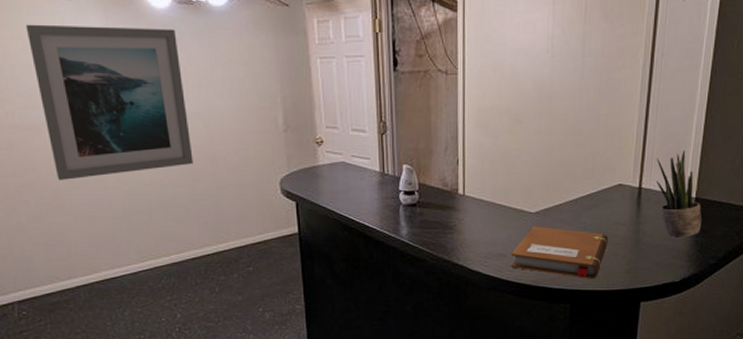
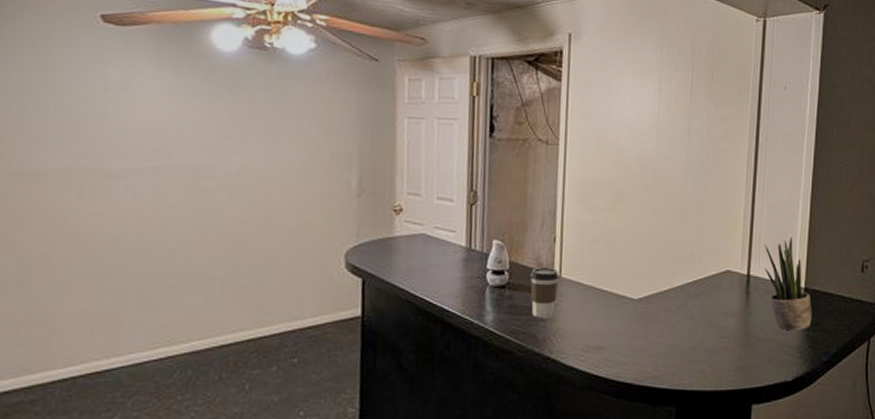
wall art: present [25,24,194,181] -> none [51,55,242,243]
coffee cup: none [438,188,463,231] -> present [530,268,560,318]
notebook: present [510,225,609,280] -> none [609,314,717,378]

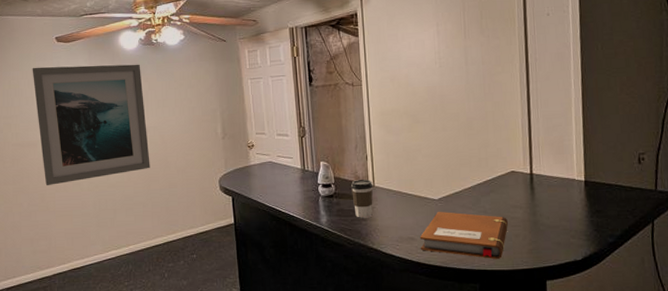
wall art: none [51,55,242,243] -> present [32,64,150,186]
notebook: none [609,314,717,378] -> present [419,211,509,260]
potted plant: present [764,237,812,330] -> none [543,139,595,217]

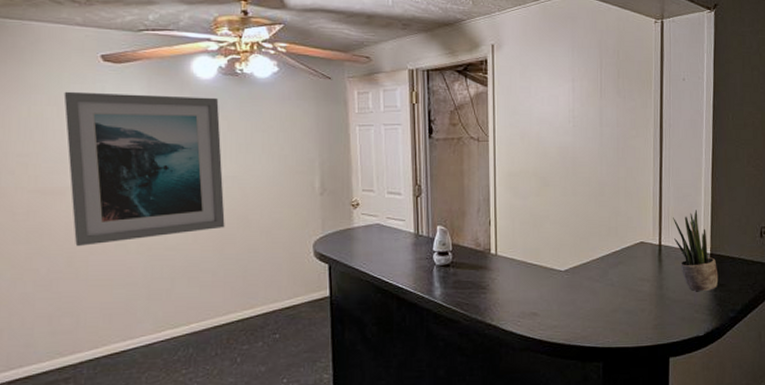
coffee cup: present [351,180,373,218] -> none [471,247,496,291]
notebook: present [419,211,509,260] -> none [543,283,635,336]
potted plant: none [543,139,595,217] -> present [673,210,719,291]

